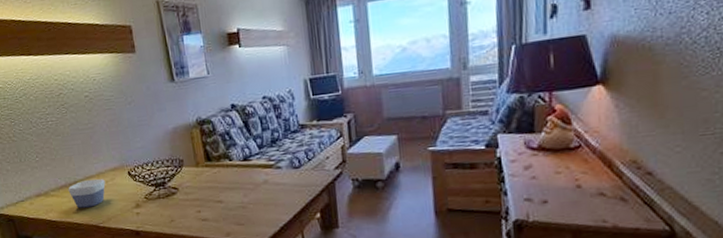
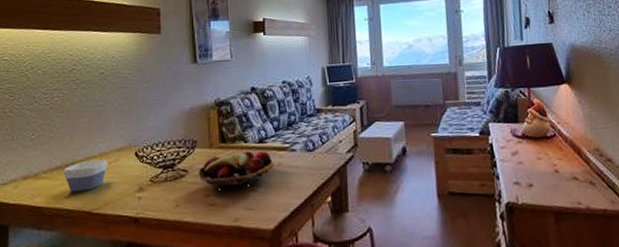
fruit basket: none [188,169,261,204] -> present [199,151,274,188]

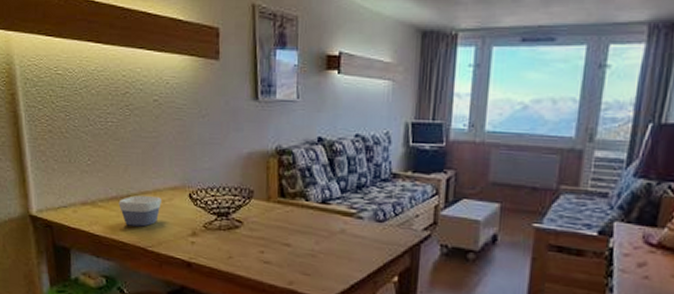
fruit basket: present [199,151,274,188] -> none [254,211,337,248]

